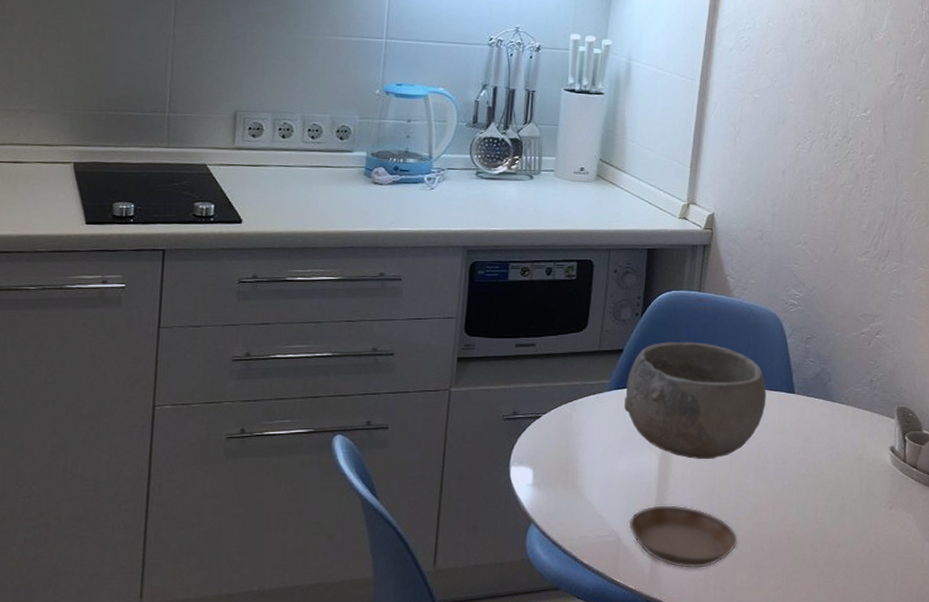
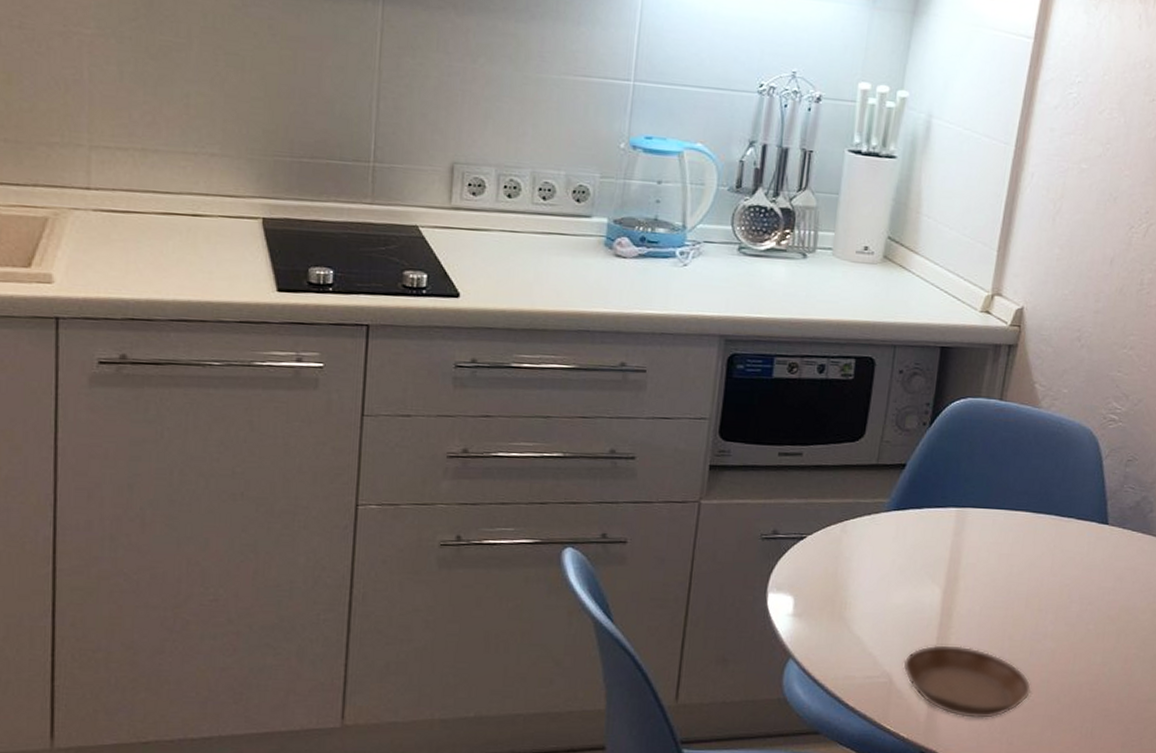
bowl: present [624,342,767,459] -> none [904,457,1075,595]

